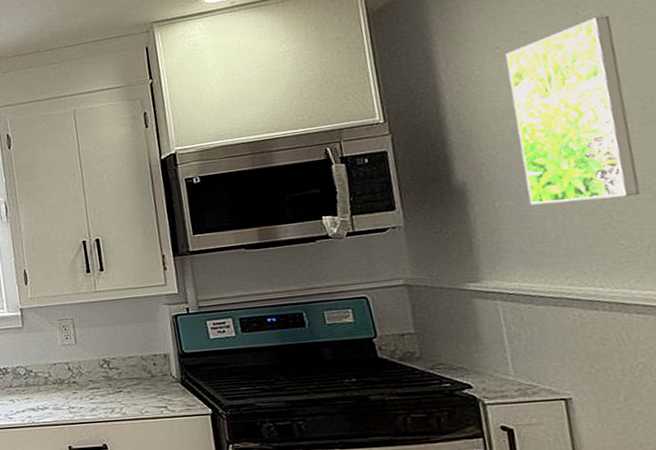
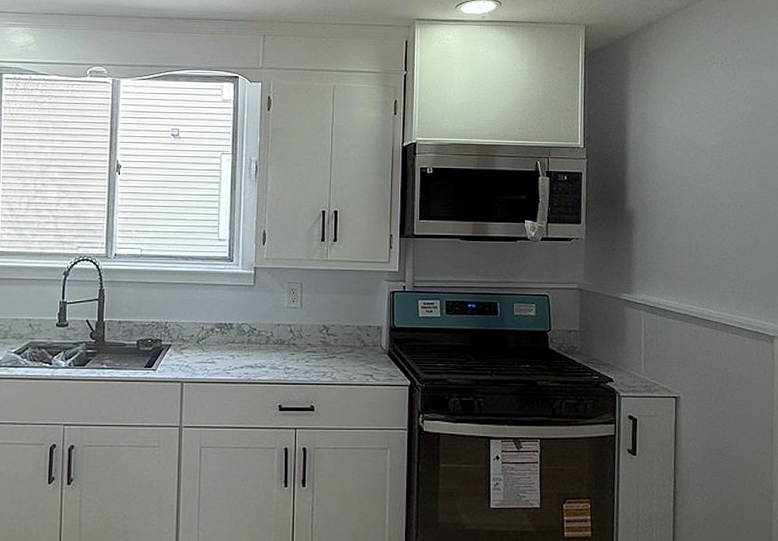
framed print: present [505,15,641,205] -> none [675,93,749,239]

